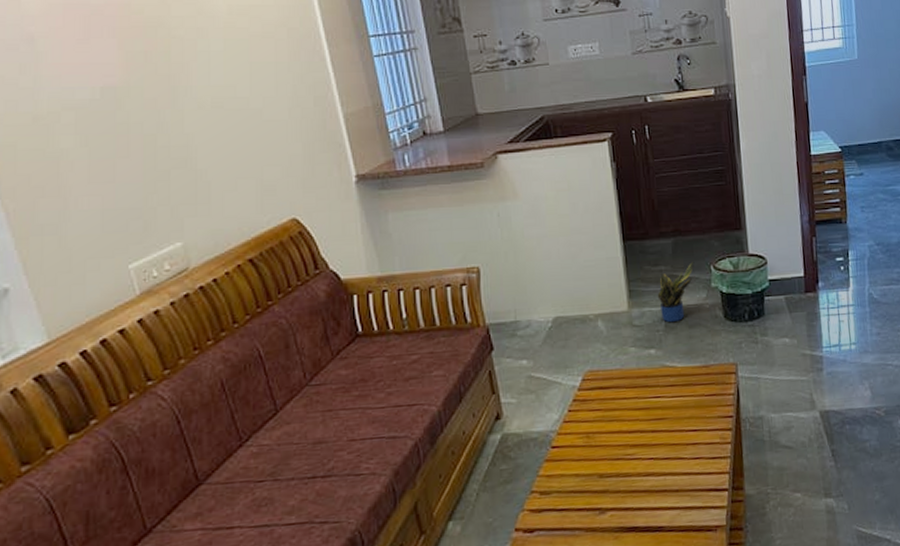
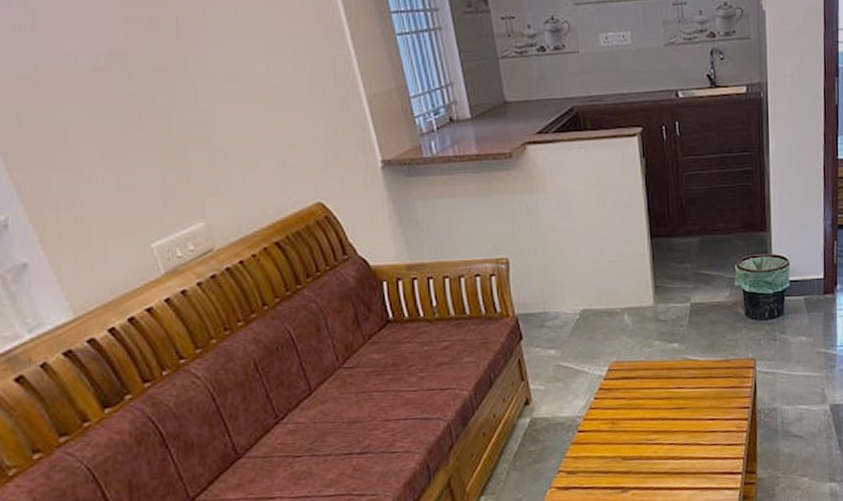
potted plant: present [657,262,694,323] -> none [682,261,718,319]

